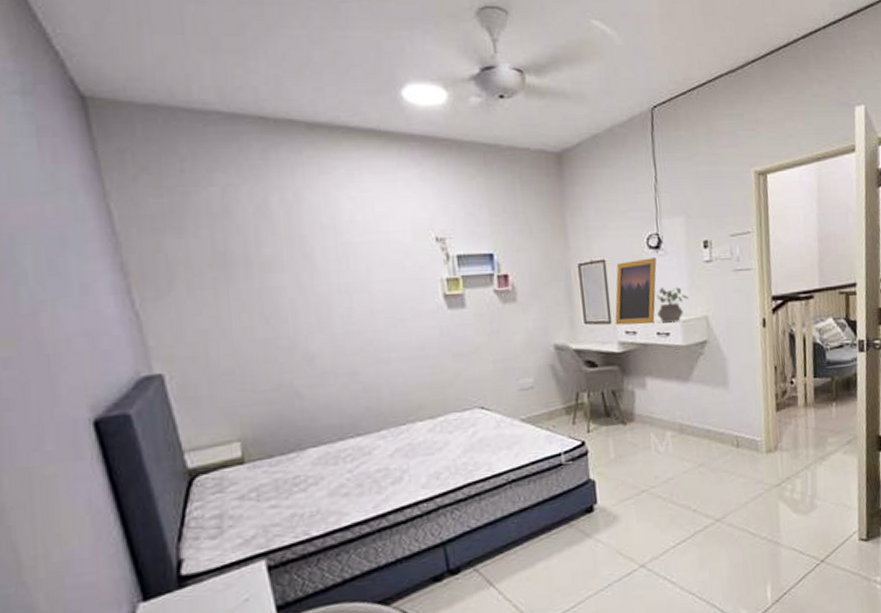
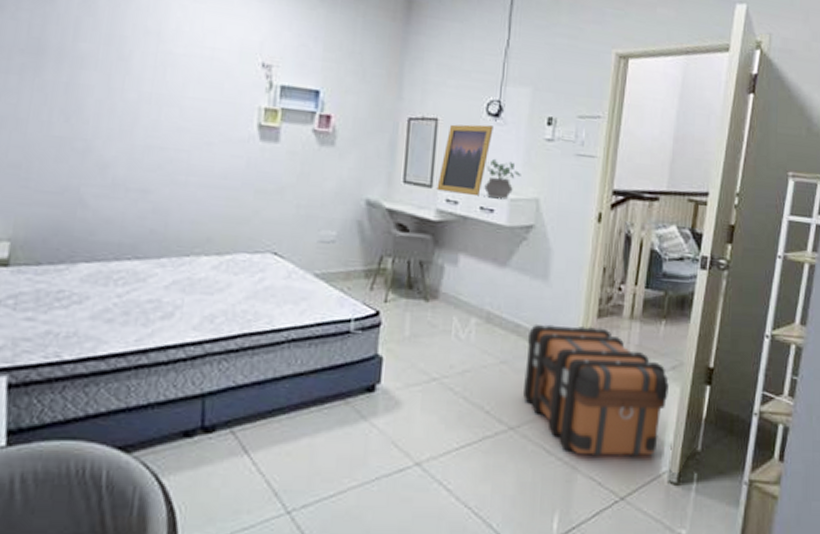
suitcase: none [718,419,848,532] -> present [522,323,670,457]

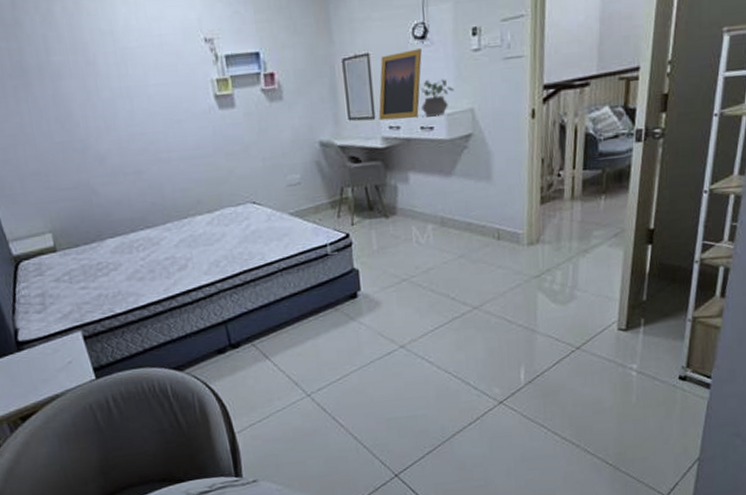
suitcase: present [522,323,670,457] -> none [479,212,614,320]

